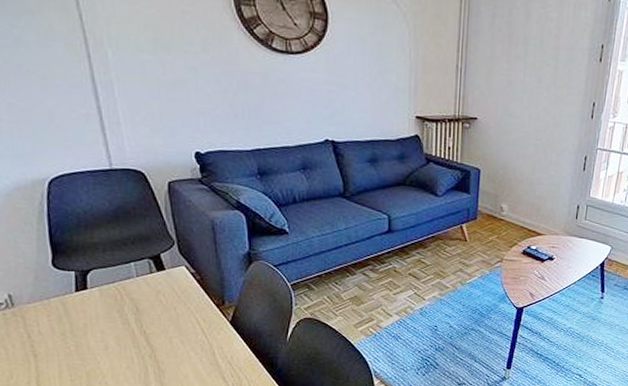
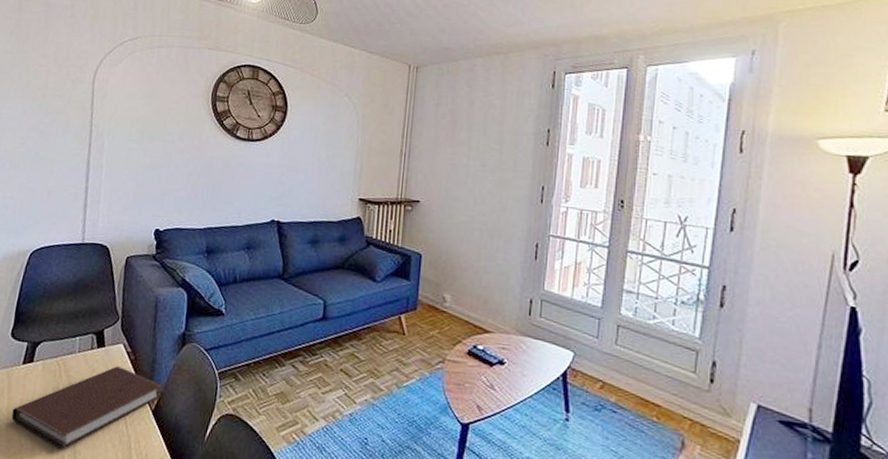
notebook: none [78,286,237,362] -> present [11,366,163,450]

